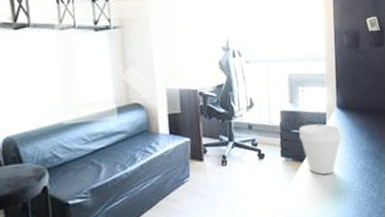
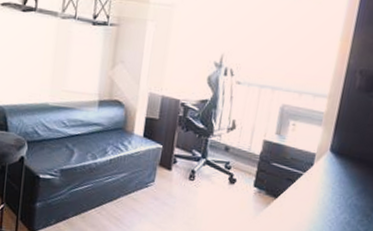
cup: present [299,124,342,175] -> none [279,160,330,219]

